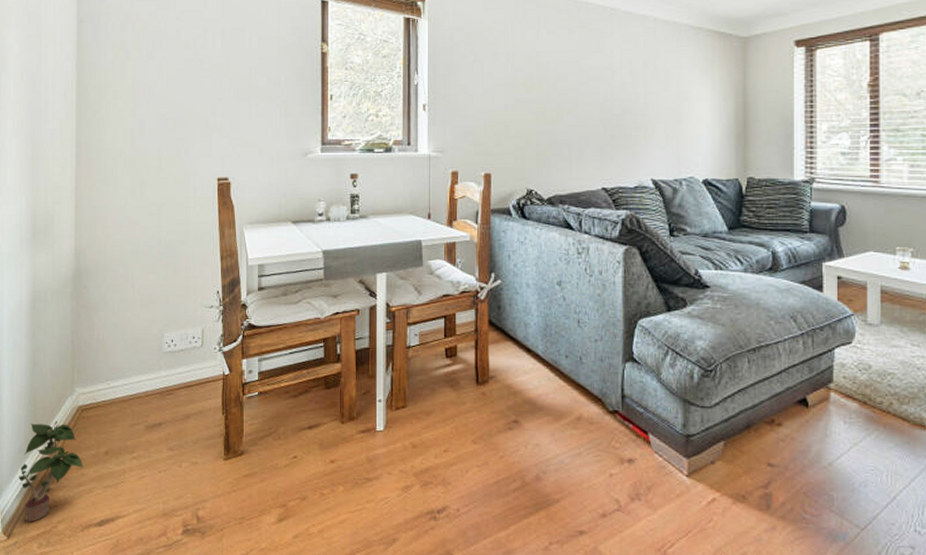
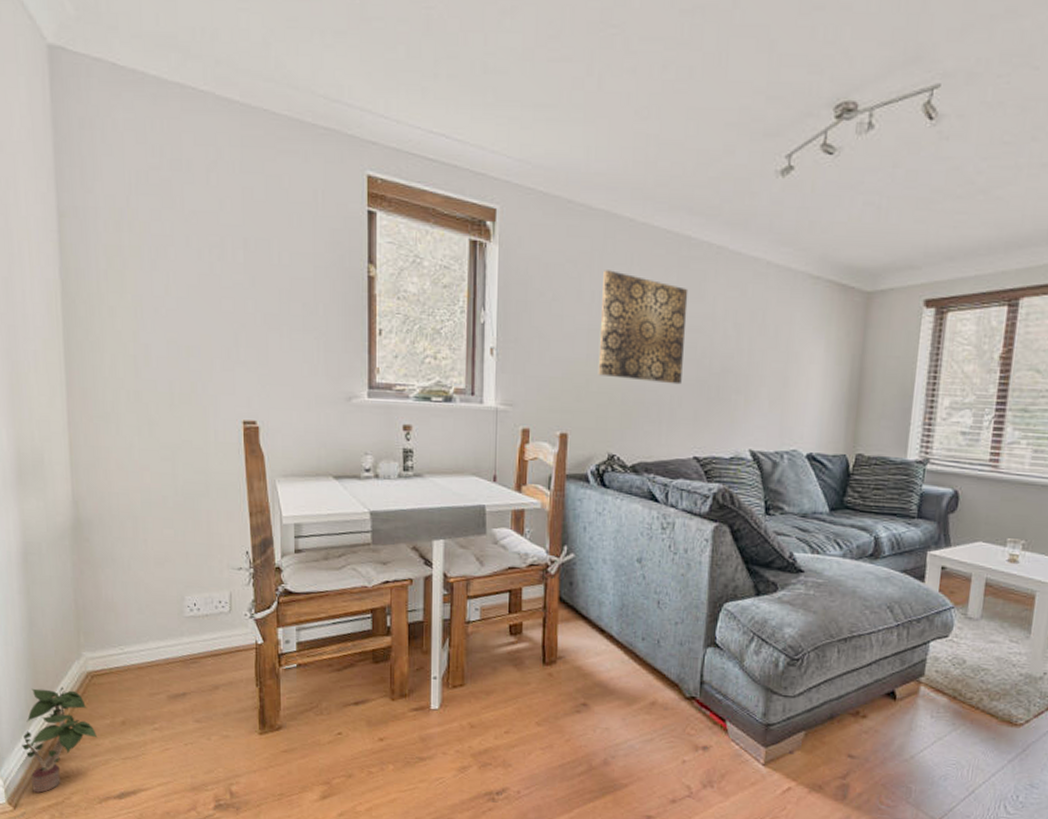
wall art: none [515,34,589,126] -> present [598,270,689,385]

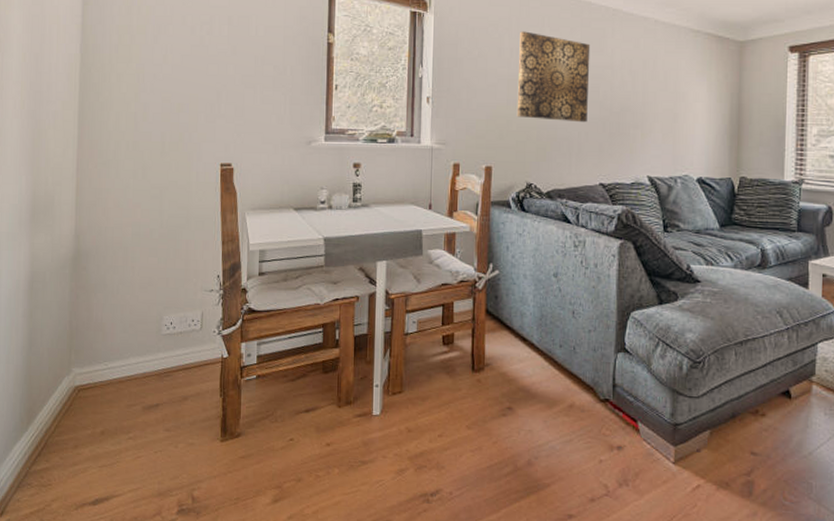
potted plant: present [22,687,98,793] -> none [13,400,79,500]

